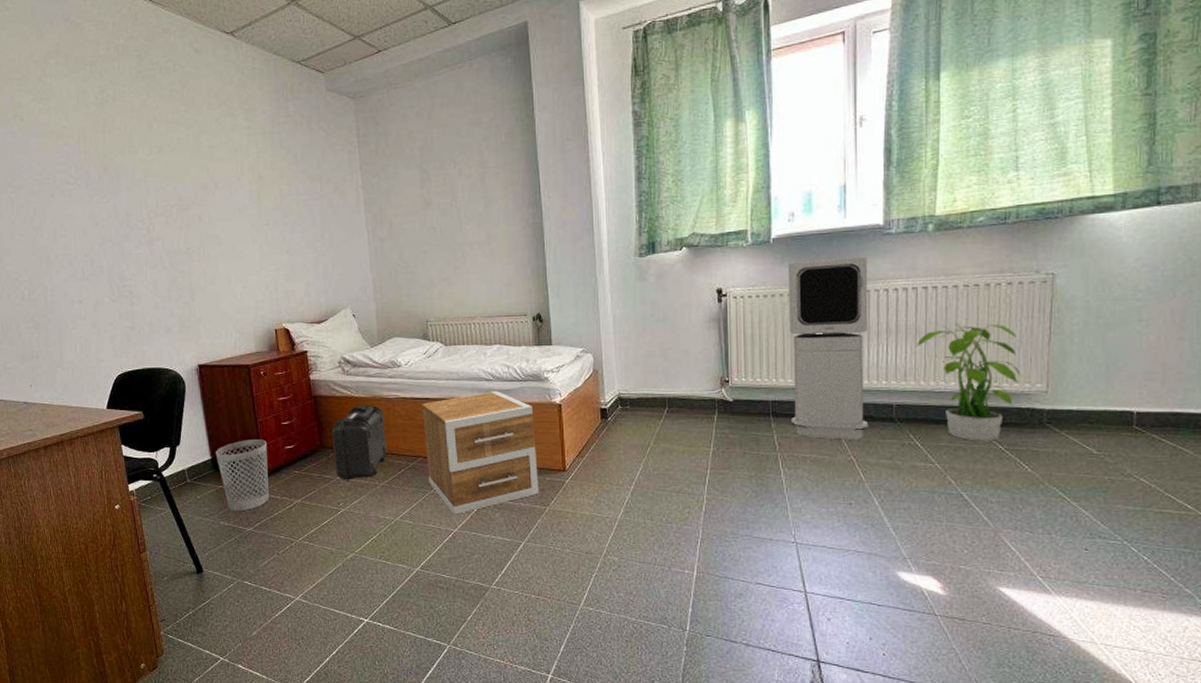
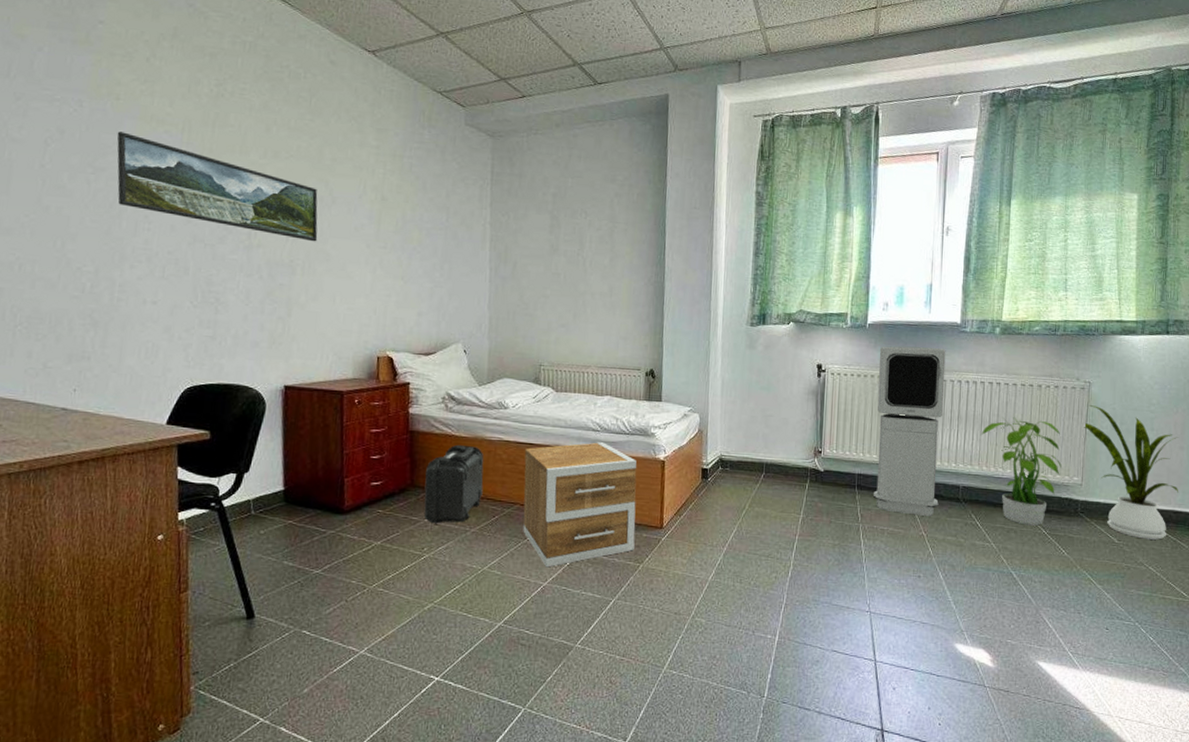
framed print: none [26,150,207,228] -> present [117,131,318,242]
wastebasket: present [215,439,269,512] -> none [289,472,351,551]
house plant: none [1046,300,1179,447] -> present [1083,405,1179,540]

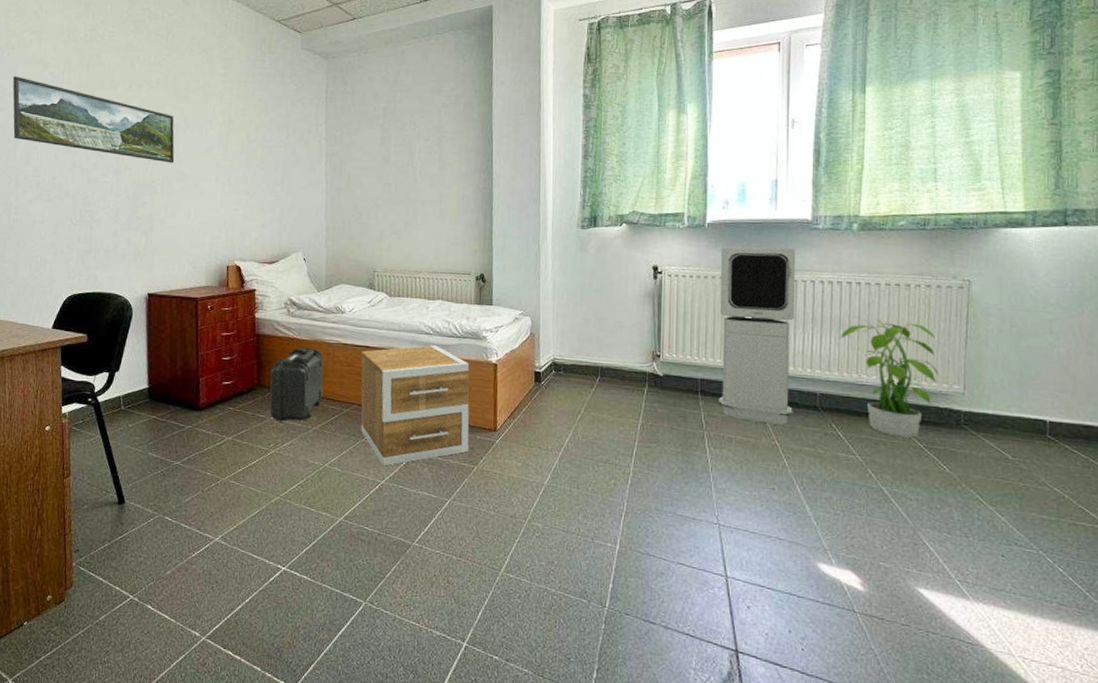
house plant: present [1083,405,1179,540] -> none [963,306,1090,458]

